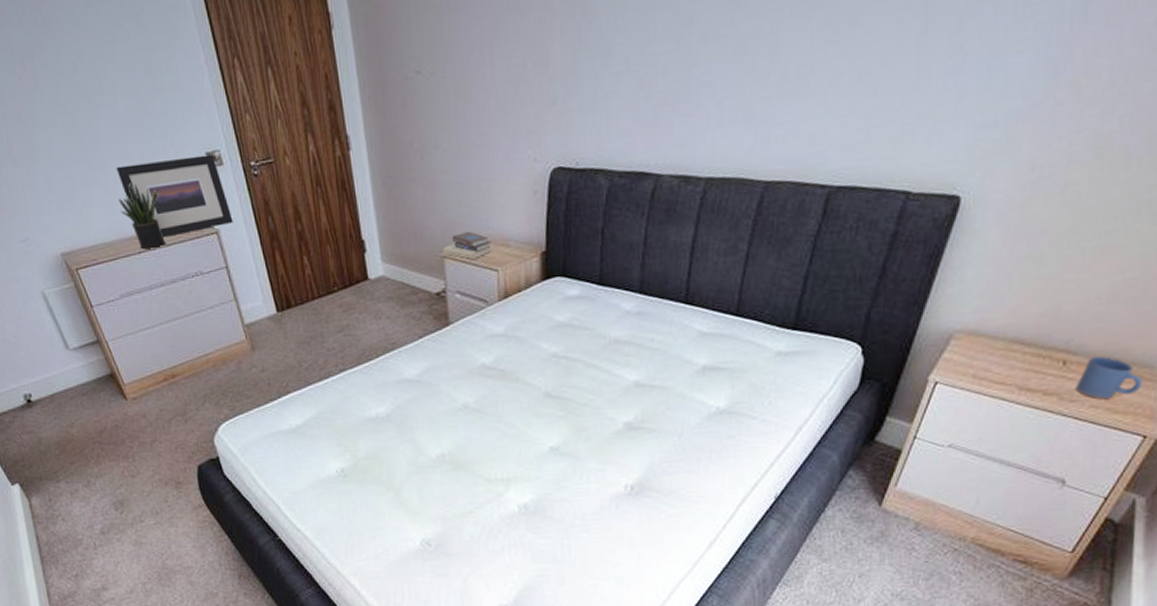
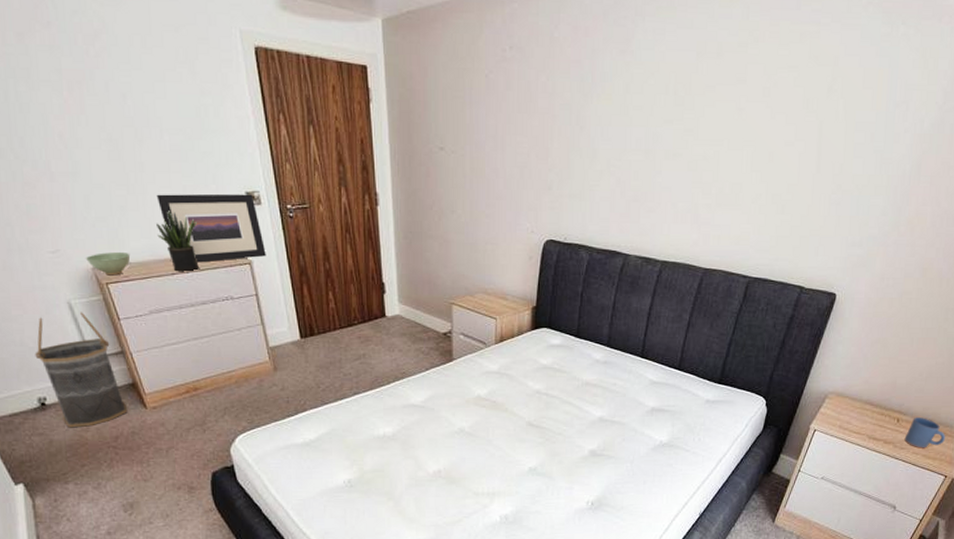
basket: none [16,302,109,425] -> present [35,312,128,428]
bowl: none [53,234,97,261] -> present [85,252,131,276]
books: present [443,232,491,260] -> none [452,285,492,308]

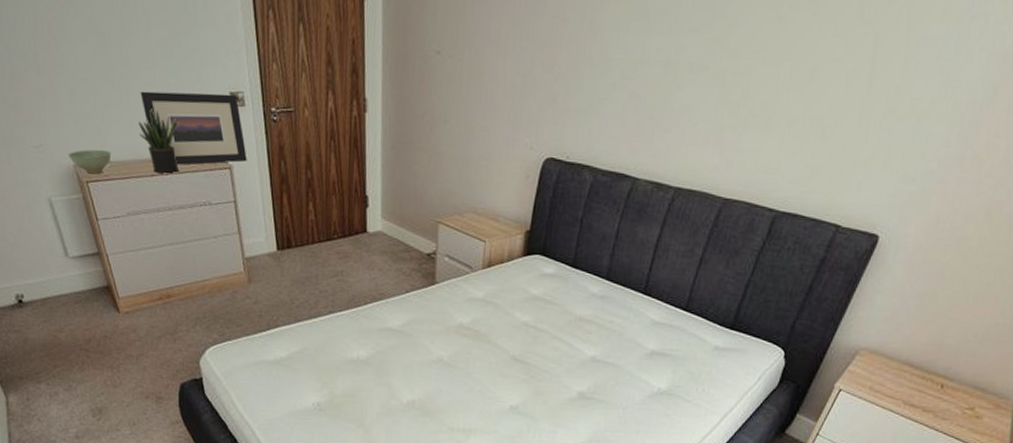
basket: present [35,312,128,428] -> none [15,210,101,328]
mug: present [904,418,946,448] -> none [948,385,1000,421]

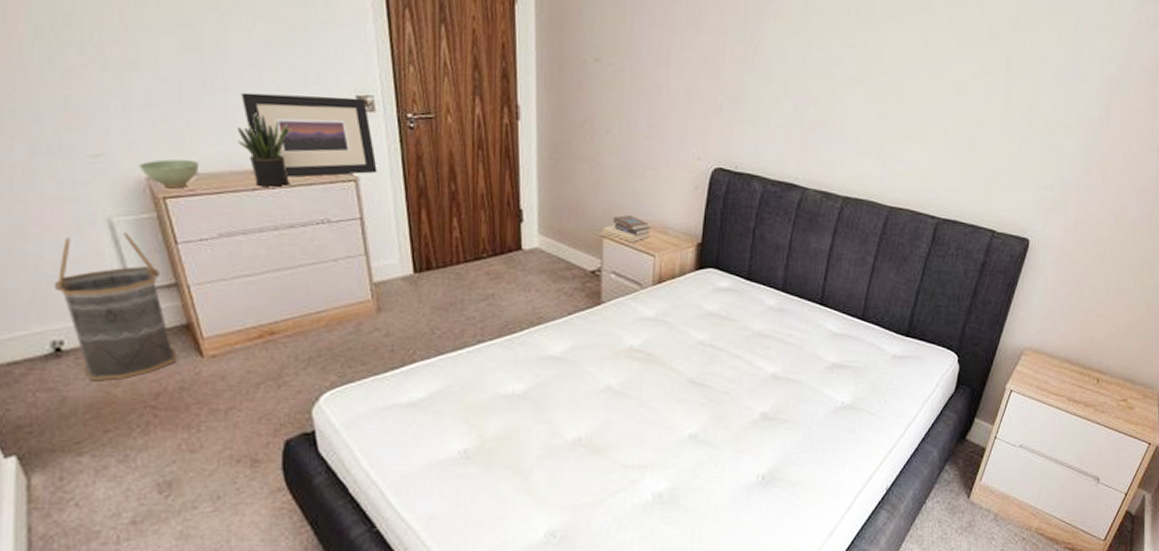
basket: none [15,210,101,328] -> present [54,232,177,382]
books: none [438,203,482,229] -> present [603,215,650,243]

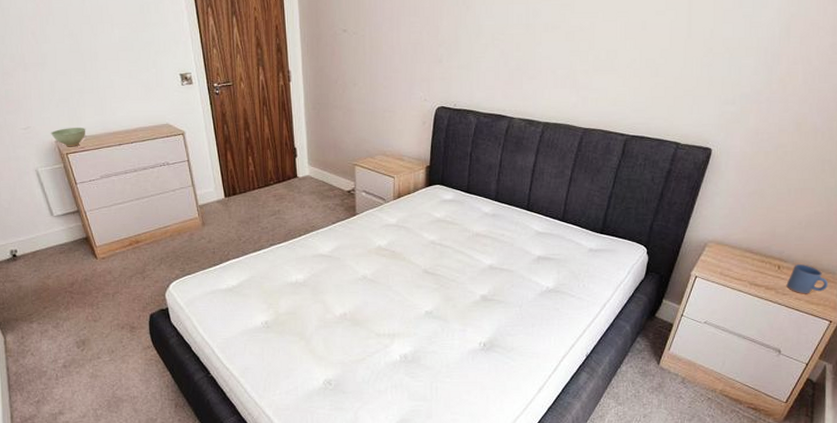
basket: present [54,232,177,382] -> none [9,178,82,276]
potted plant: present [238,113,292,188] -> none [107,92,141,143]
picture frame: present [241,92,377,177] -> none [108,75,197,135]
books: present [603,215,650,243] -> none [355,148,390,169]
mug: none [1105,378,1148,412] -> present [786,264,829,294]

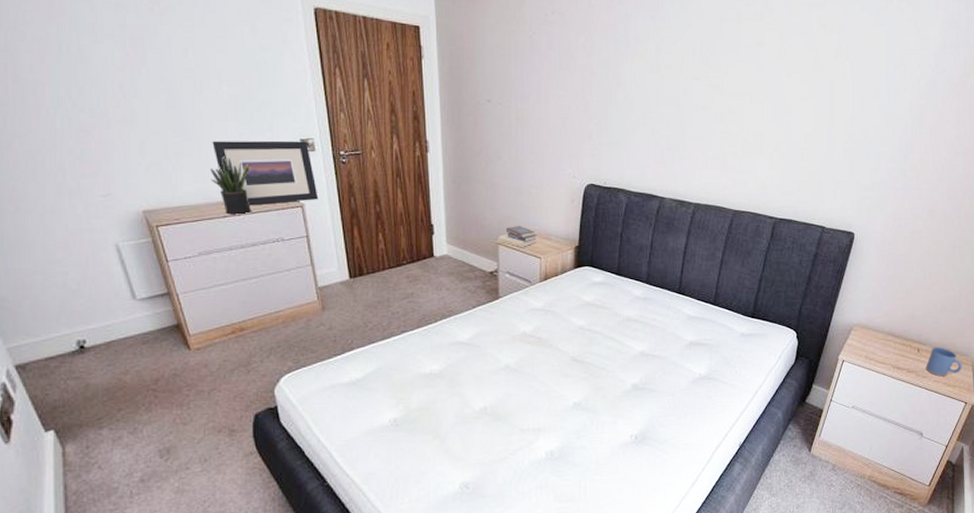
bowl: present [50,128,86,147] -> none [136,196,183,218]
potted plant: none [107,92,141,143] -> present [211,156,252,215]
picture frame: none [108,75,197,135] -> present [212,141,318,206]
books: none [355,148,390,169] -> present [498,226,536,248]

